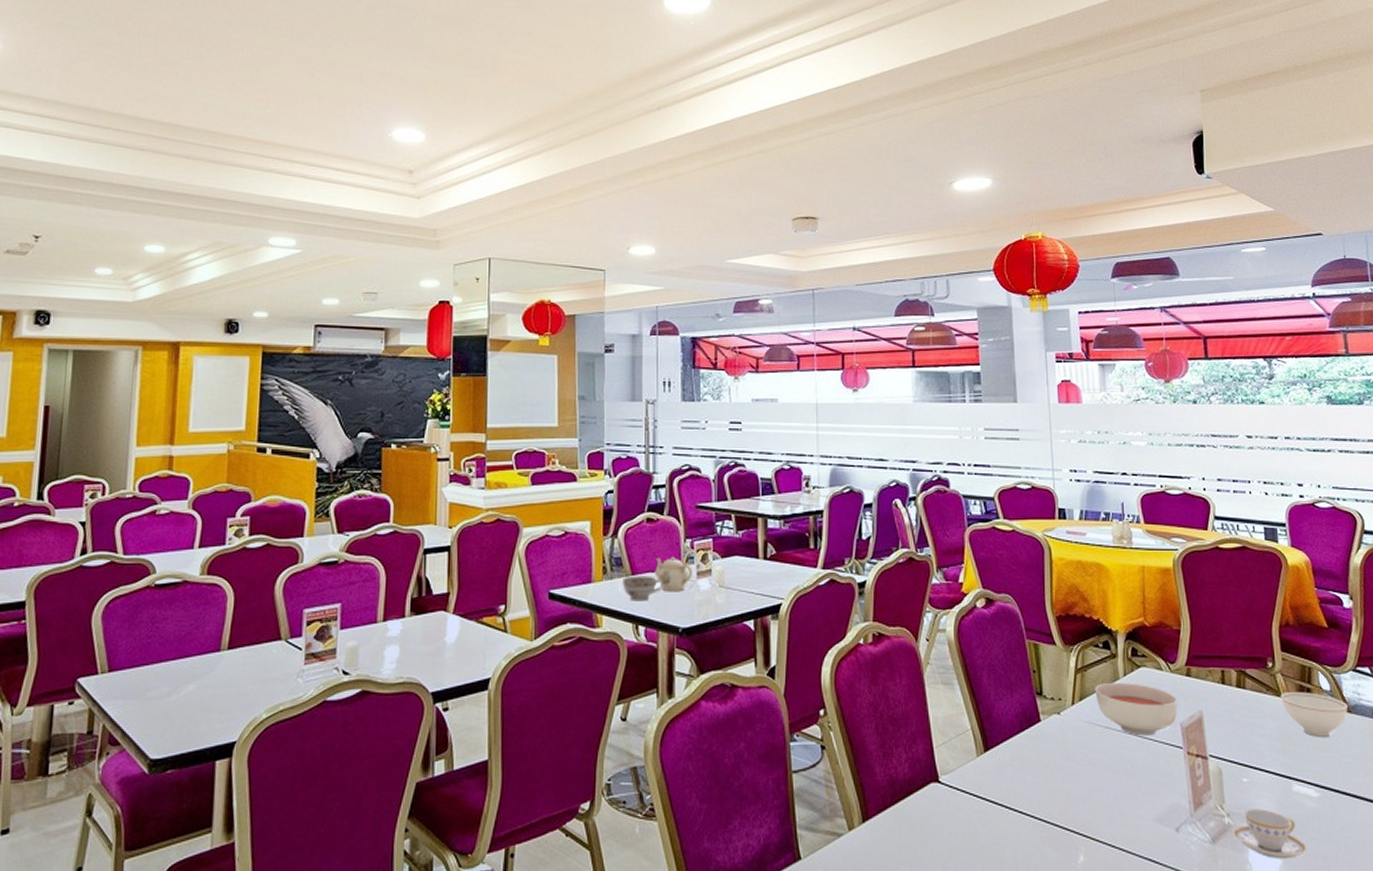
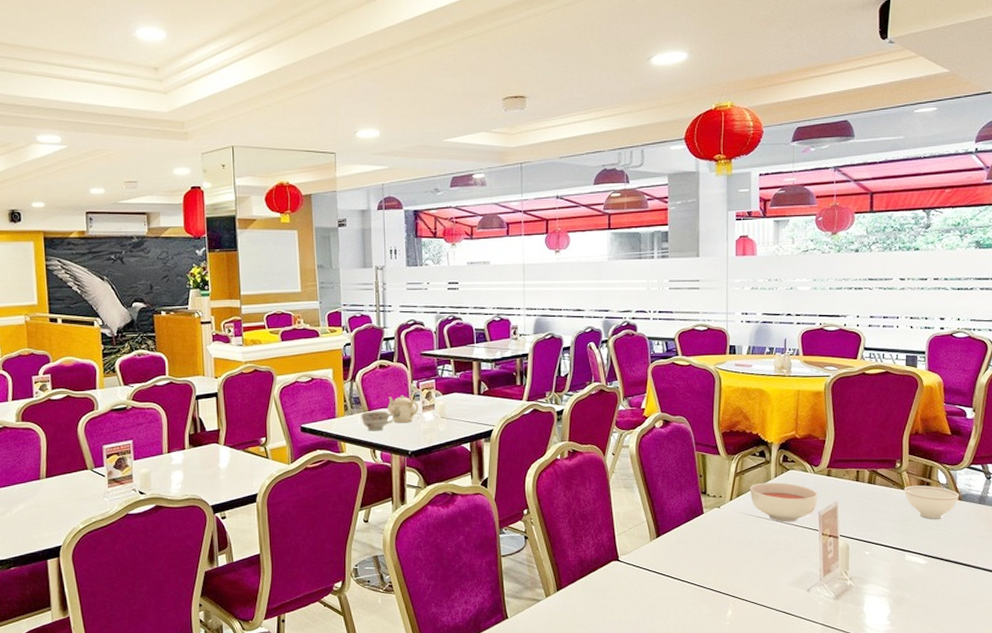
teacup: present [1233,809,1308,858] -> none [853,574,912,609]

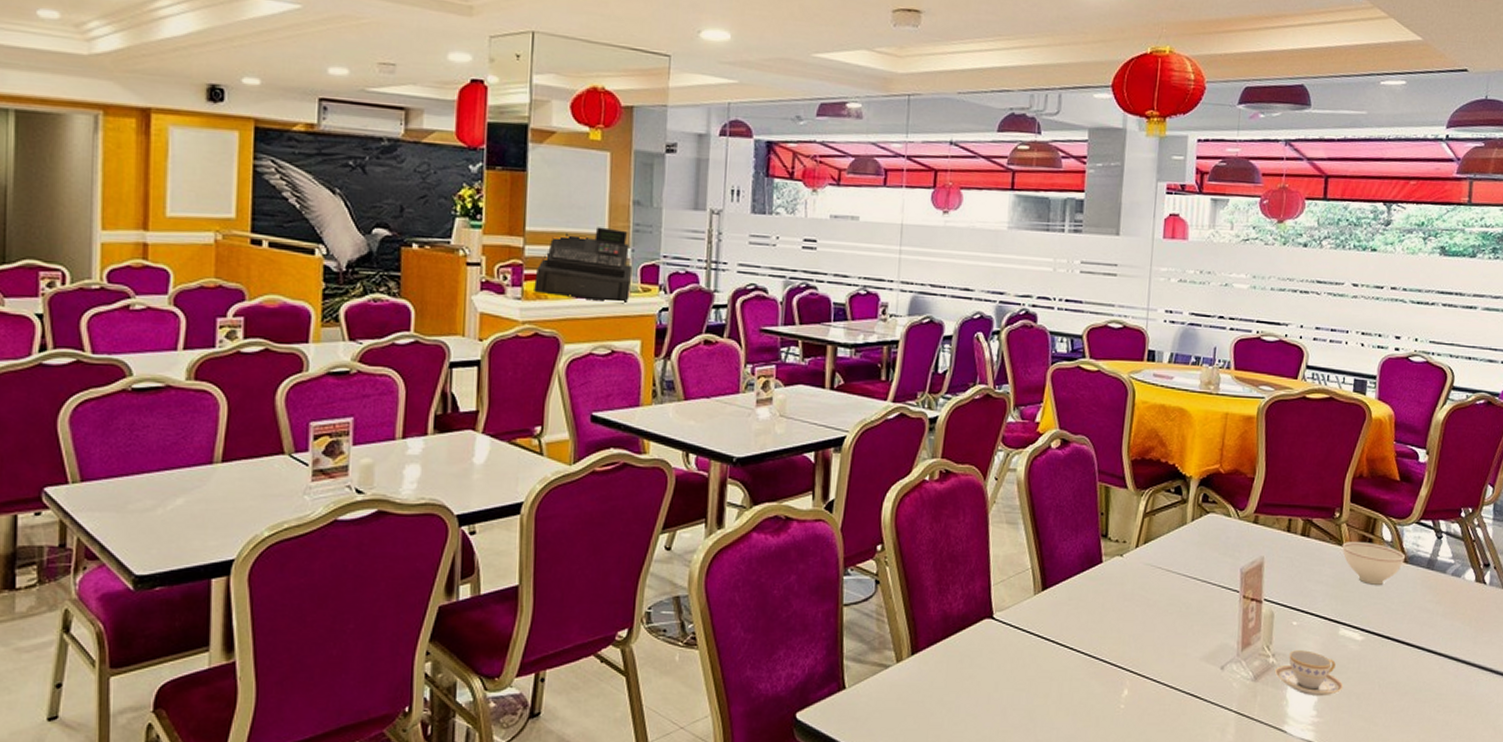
cash register: none [251,287,322,343] -> present [534,227,633,304]
teacup: present [361,411,395,431] -> none [673,401,719,428]
teapot: present [387,395,419,423] -> none [710,382,752,420]
bowl: present [750,482,818,522] -> none [1160,526,1241,579]
teacup: none [853,574,912,609] -> present [1275,650,1344,695]

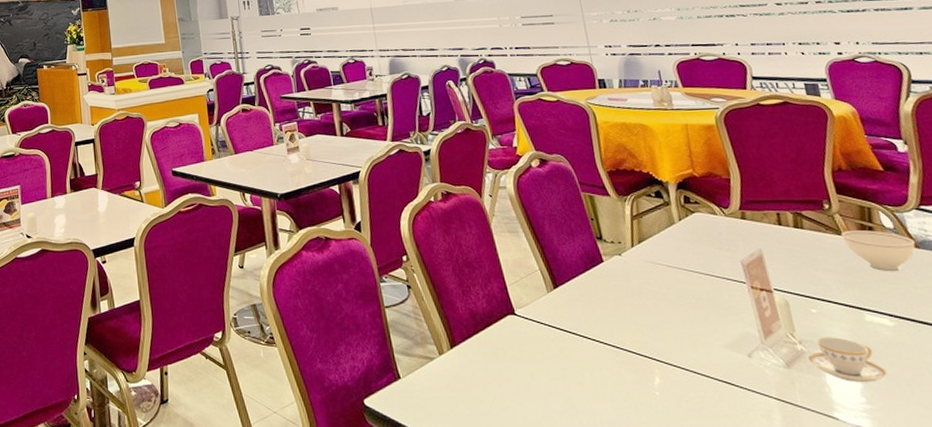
cash register: present [534,227,633,304] -> none [122,39,185,90]

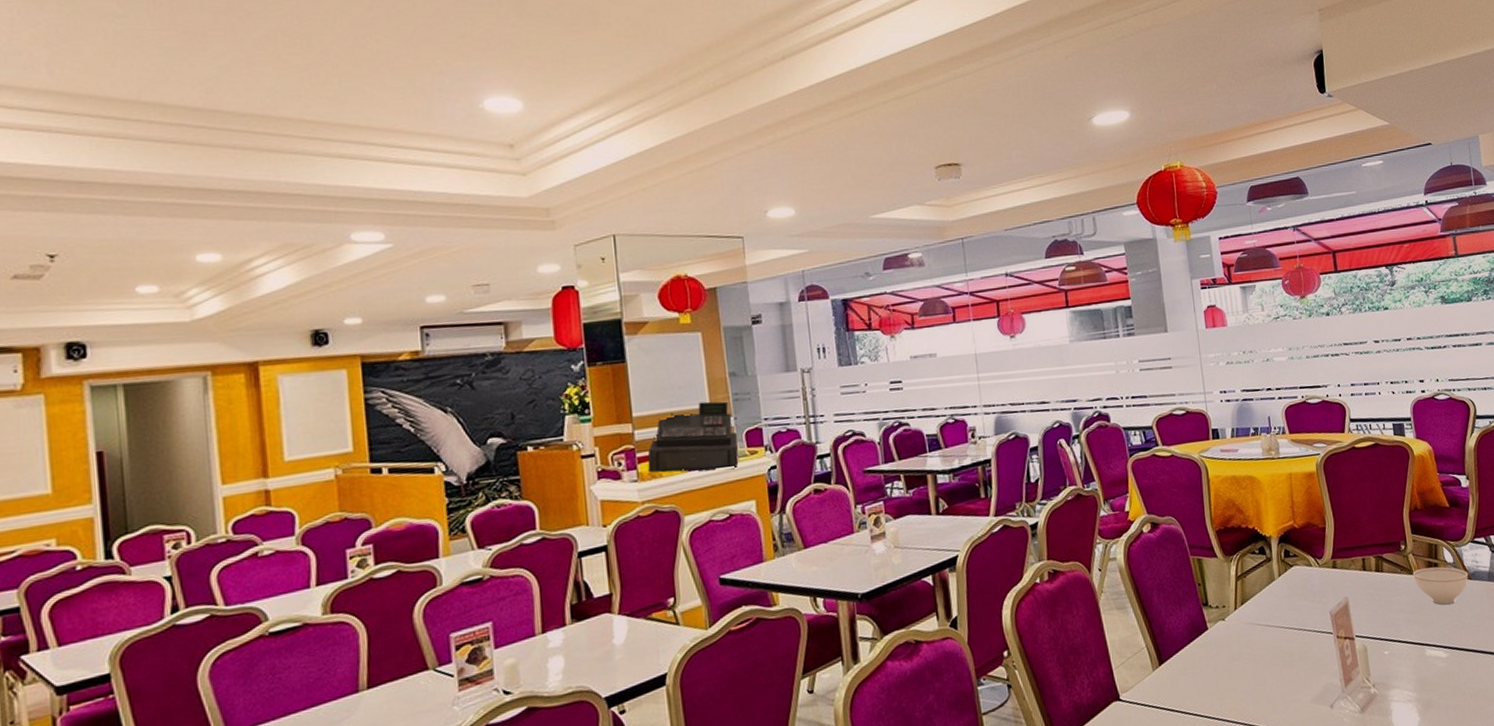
cash register: none [122,39,185,90] -> present [647,401,739,473]
teacup: present [807,337,889,382] -> none [1378,675,1440,717]

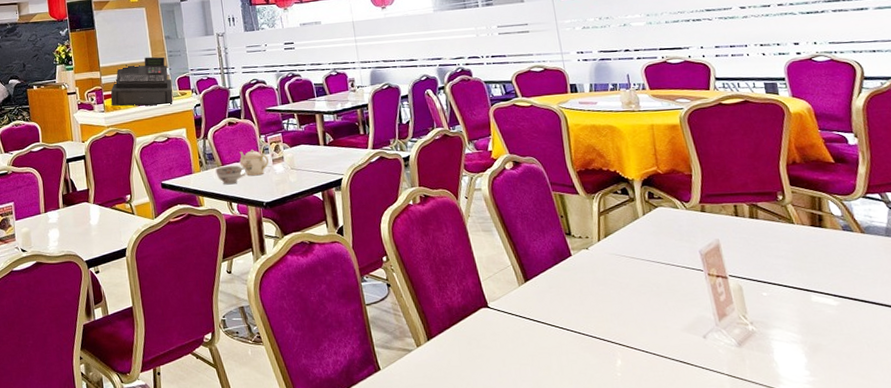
teacup: none [795,546,838,574] -> present [215,165,247,185]
teapot: none [827,524,867,560] -> present [239,149,269,176]
bowl: present [1412,566,1469,605] -> none [792,218,861,255]

